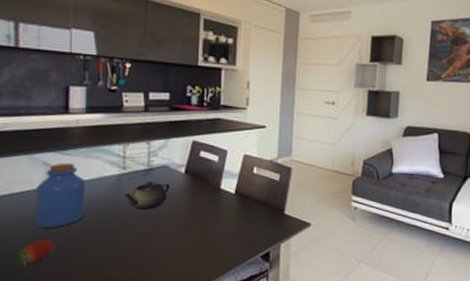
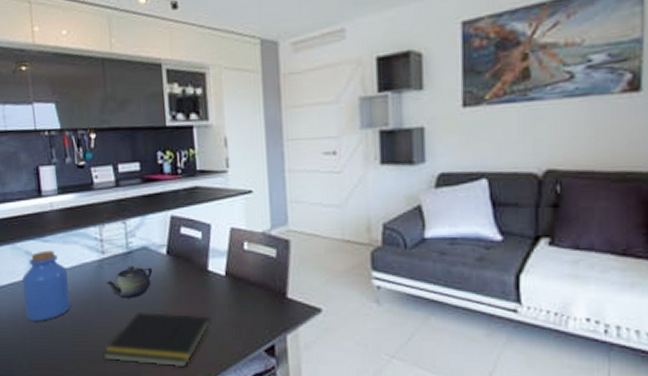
fruit: present [17,239,54,266] -> none [14,333,46,362]
notepad: none [111,221,219,271] -> present [102,311,212,368]

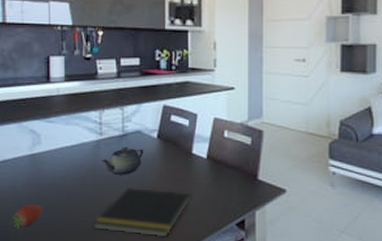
fruit: none [14,333,46,362] -> present [11,204,42,229]
jar: present [21,250,70,321] -> none [24,130,67,193]

